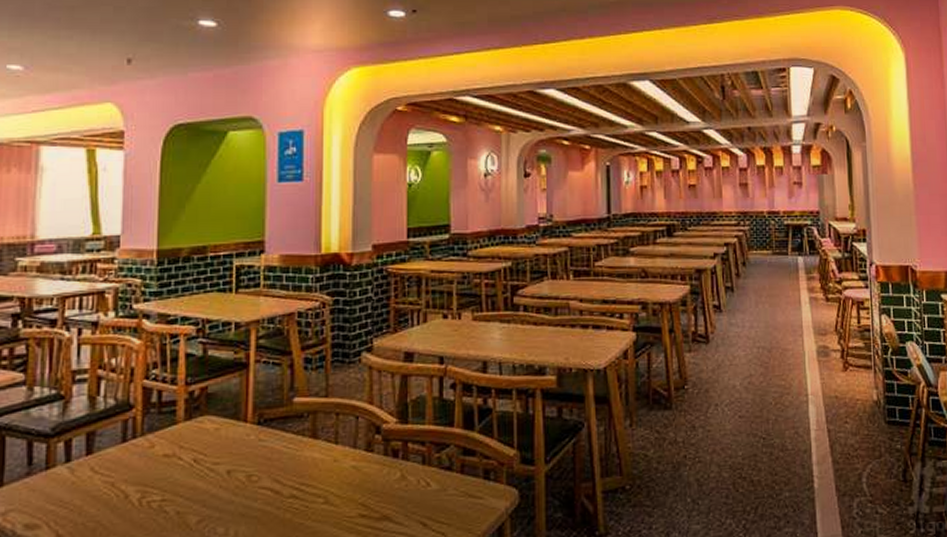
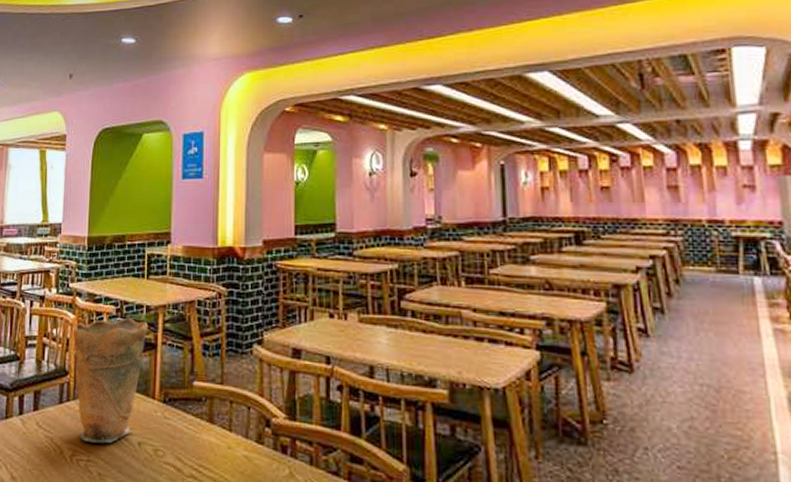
vase: none [139,337,239,480] -> present [73,317,149,444]

